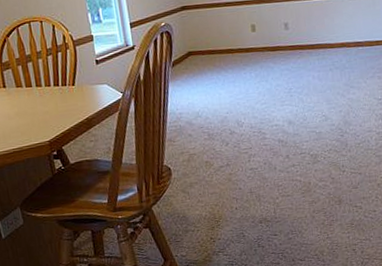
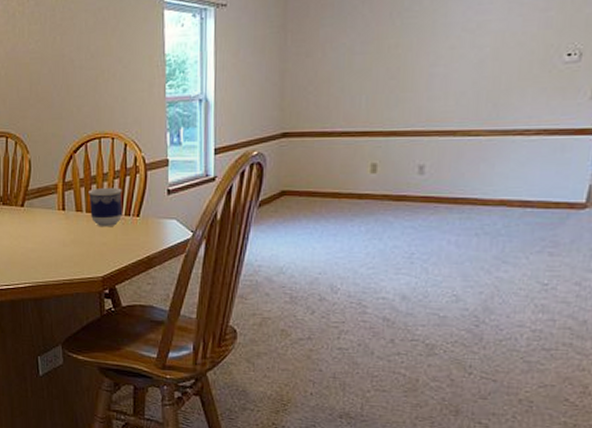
cup: none [25,63,59,98] -> present [89,188,122,226]

